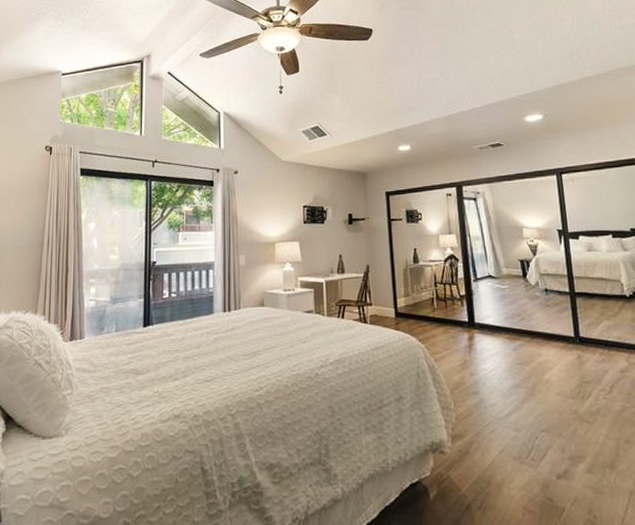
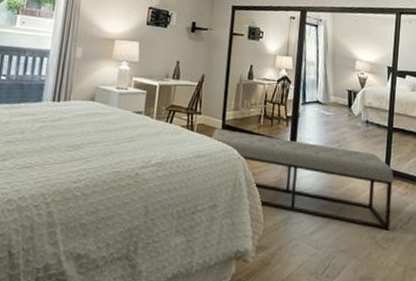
bench: none [385,317,593,403] -> present [210,128,394,231]

